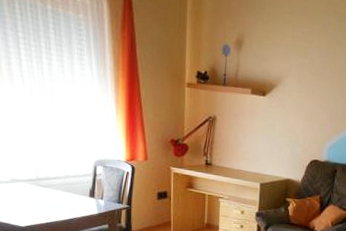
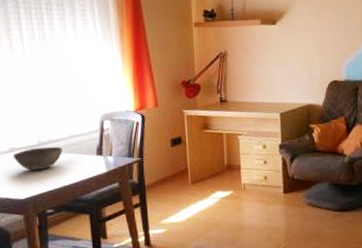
bowl: none [13,182,59,203] -> present [13,147,63,170]

